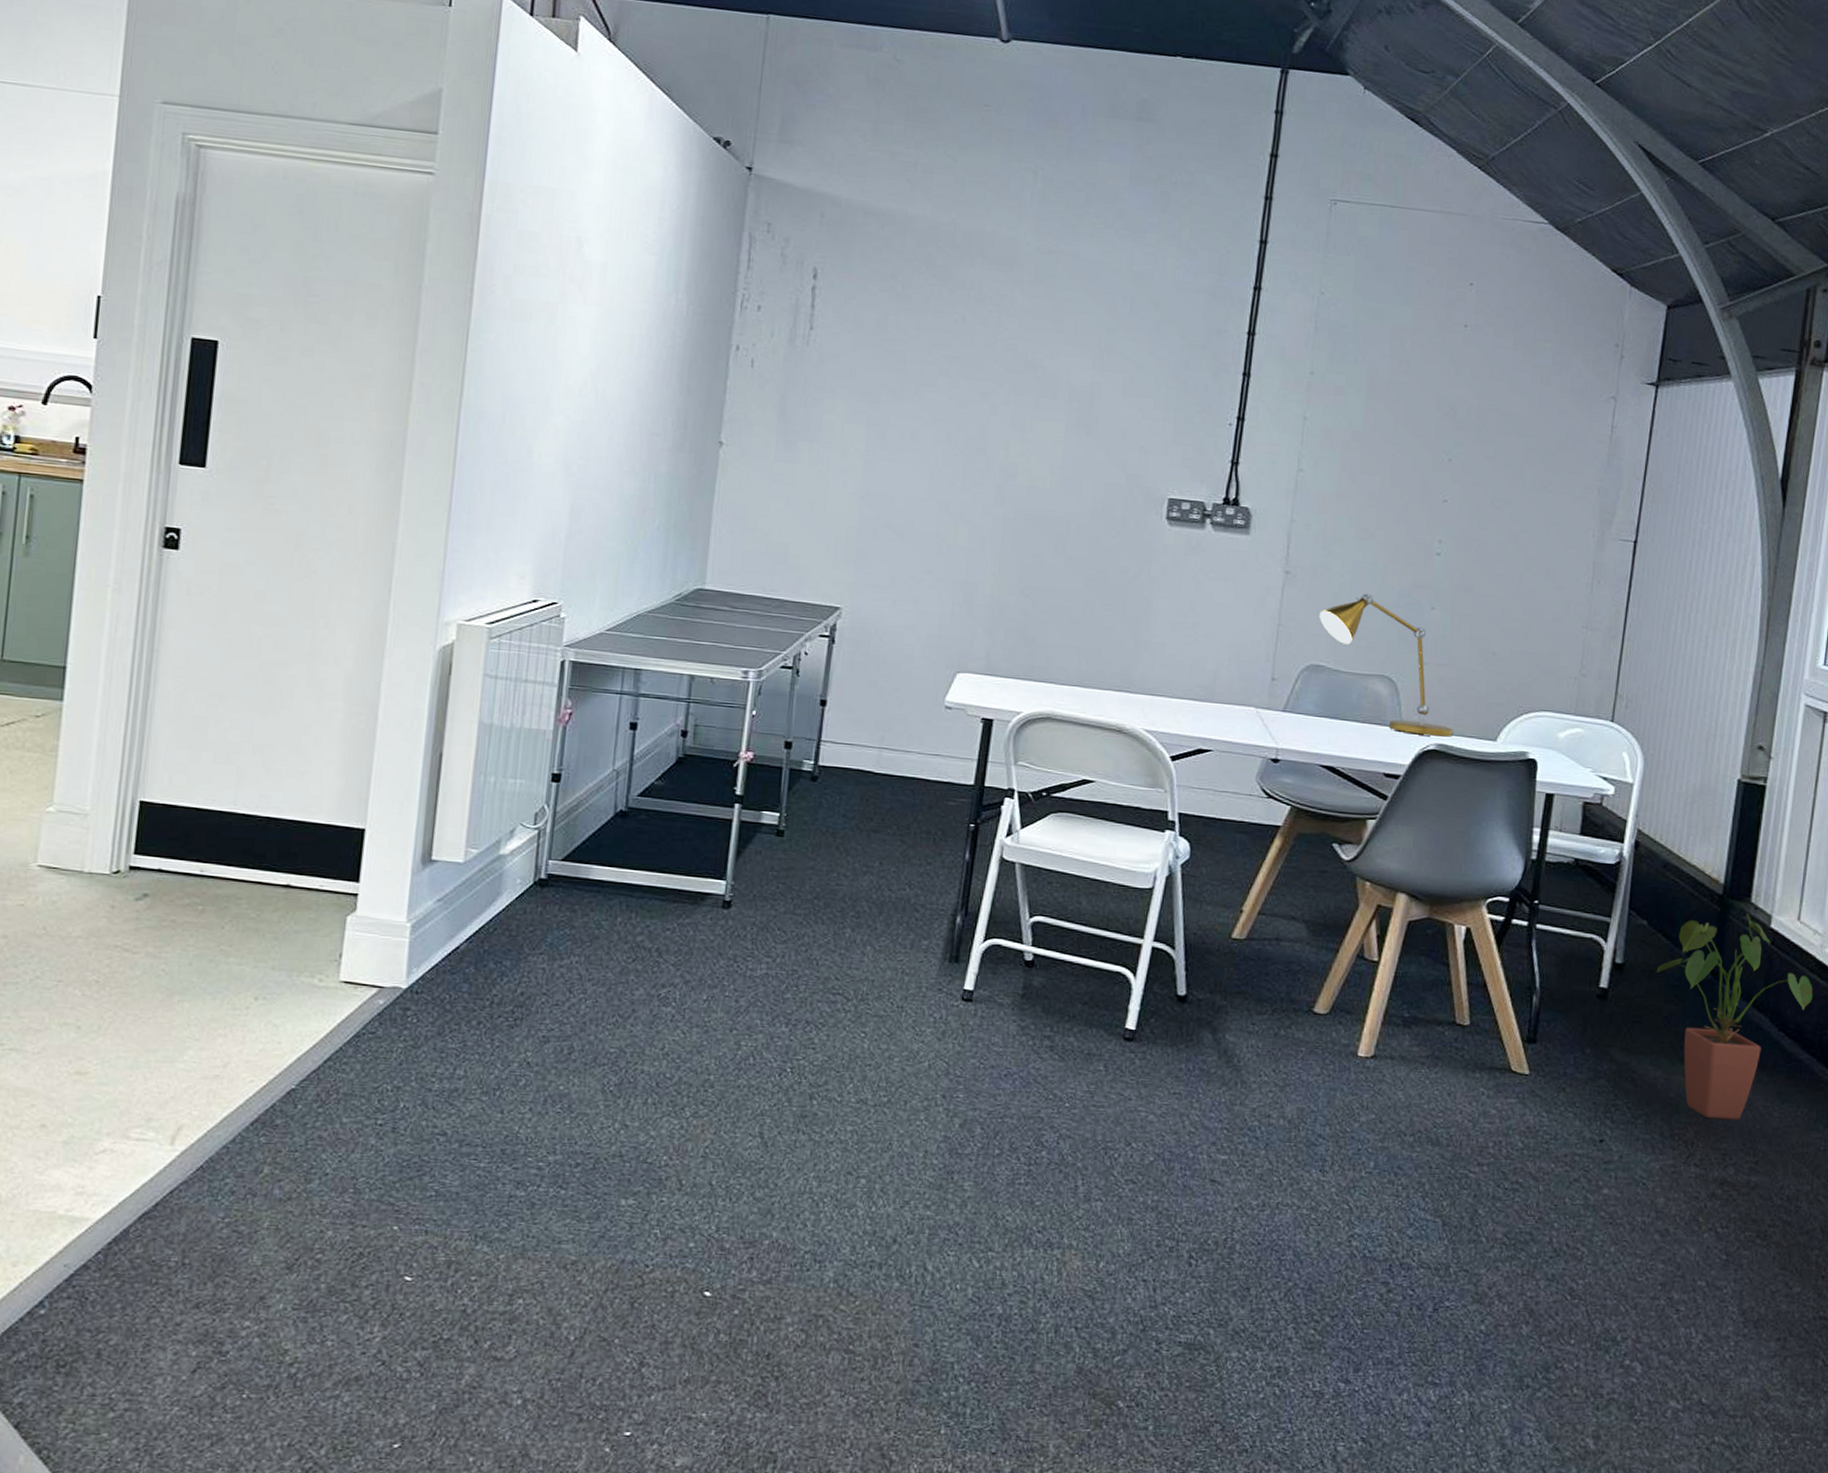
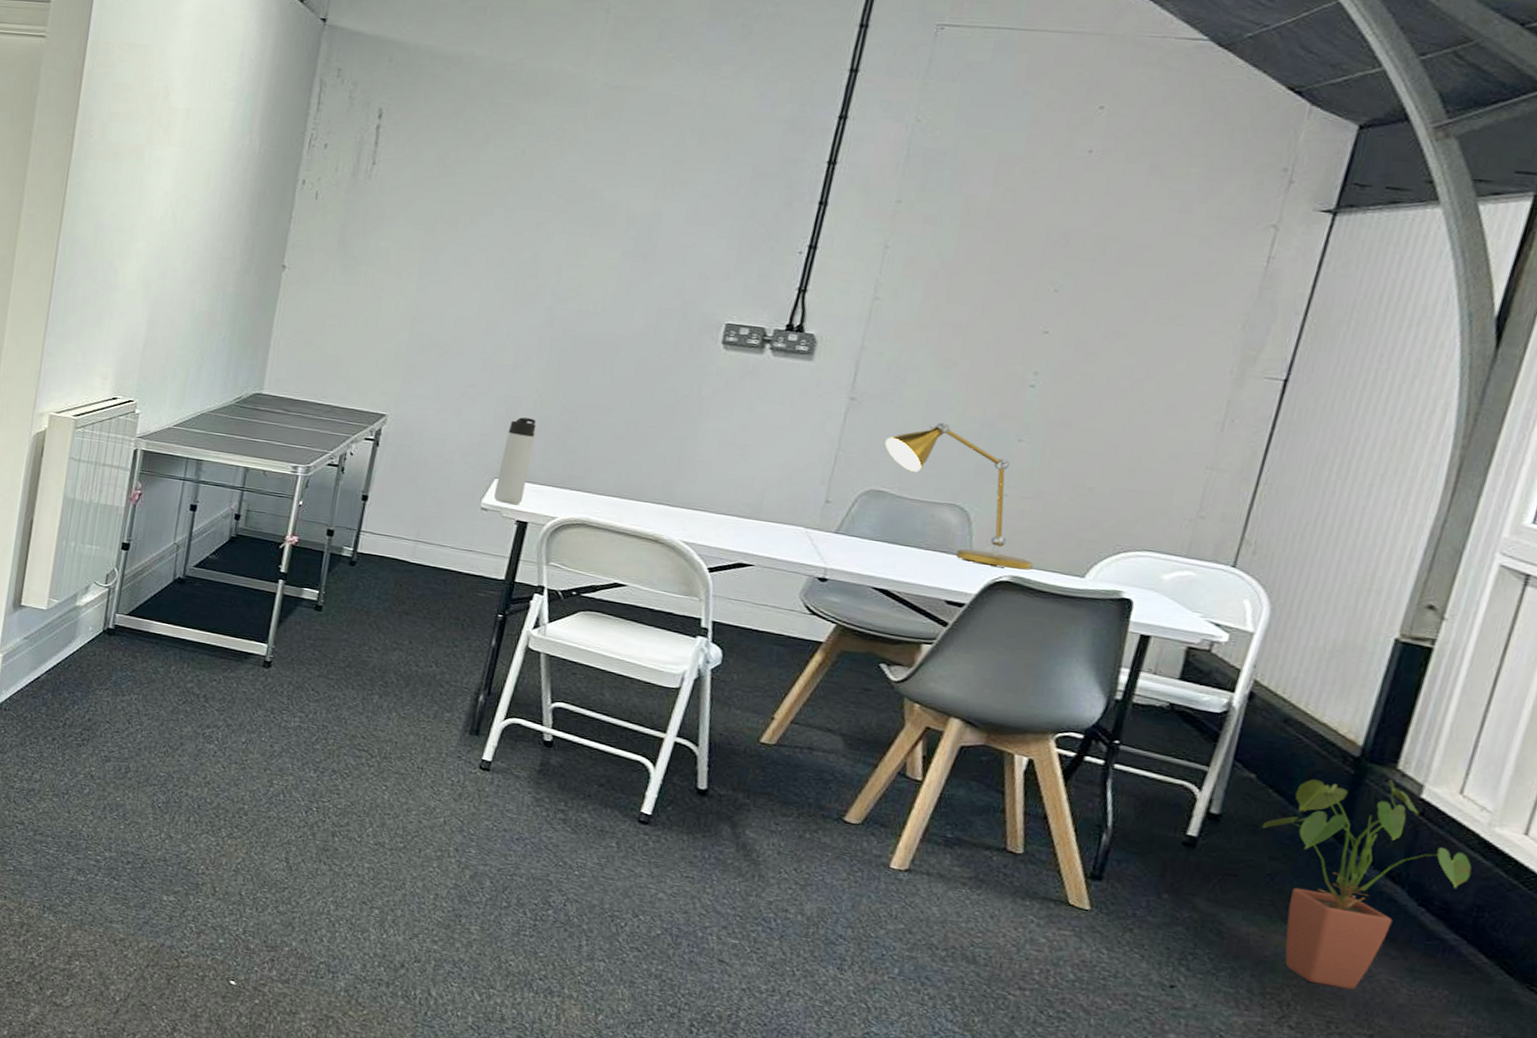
thermos bottle: none [958,604,995,701] -> present [494,417,537,505]

